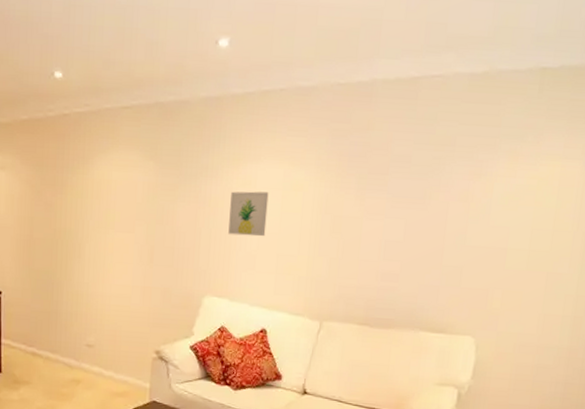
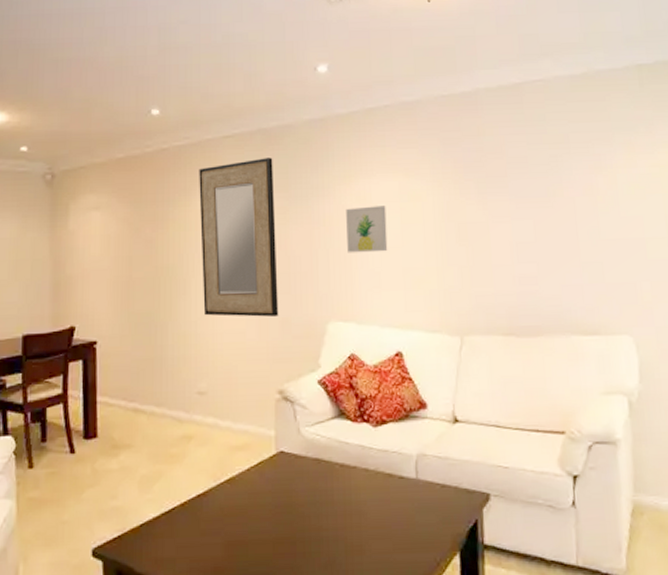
home mirror: none [95,133,168,286] -> present [199,158,279,317]

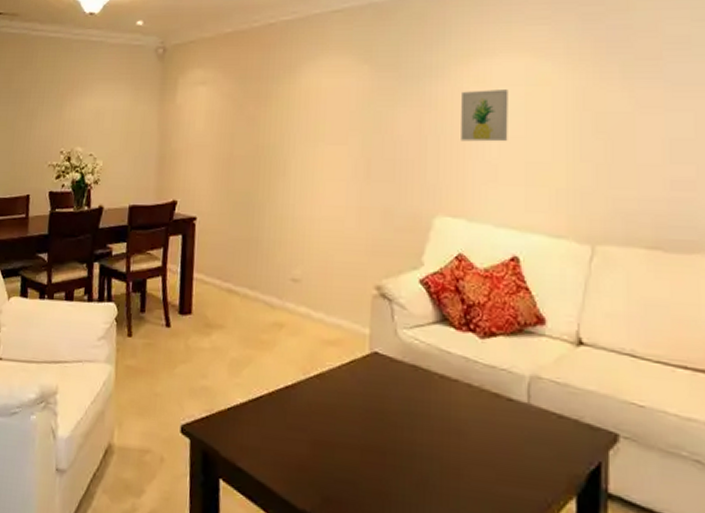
home mirror: present [199,158,279,317] -> none [302,34,384,206]

